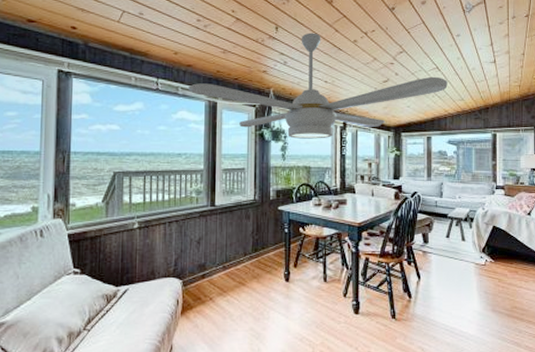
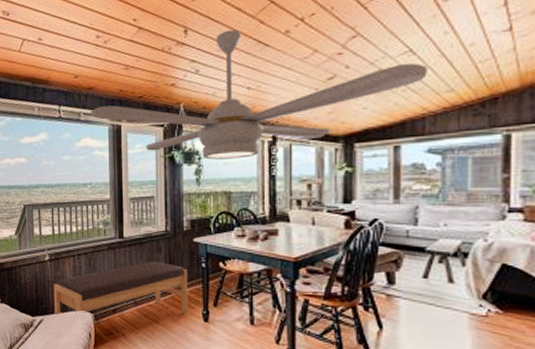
bench: none [141,227,272,283] -> present [53,261,188,315]

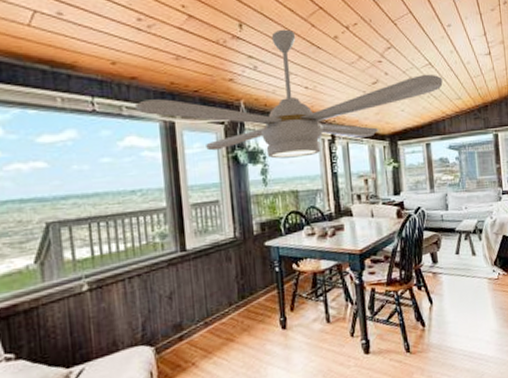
bench: present [53,261,188,315] -> none [96,271,265,358]

